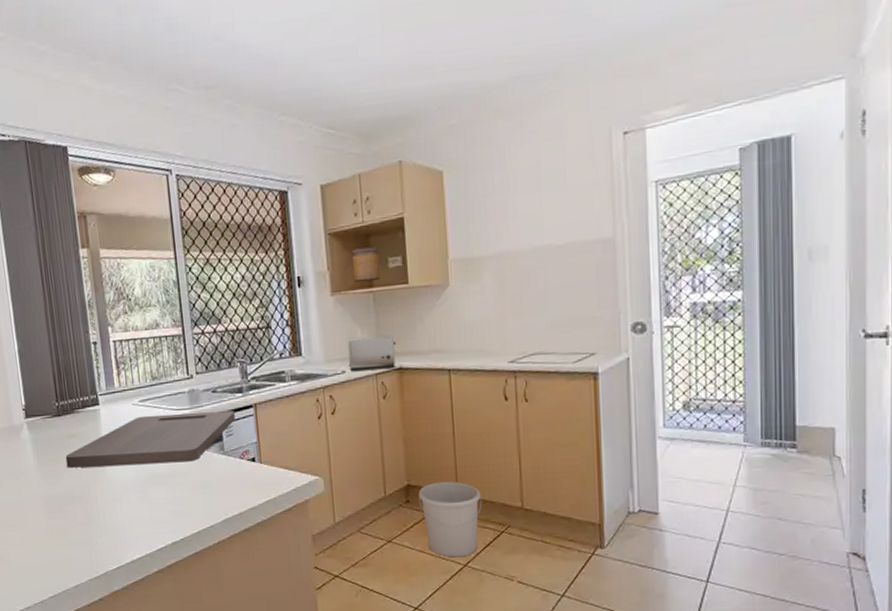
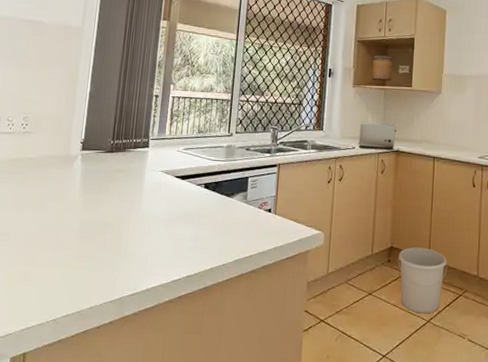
cutting board: present [65,411,235,468] -> none [108,161,261,206]

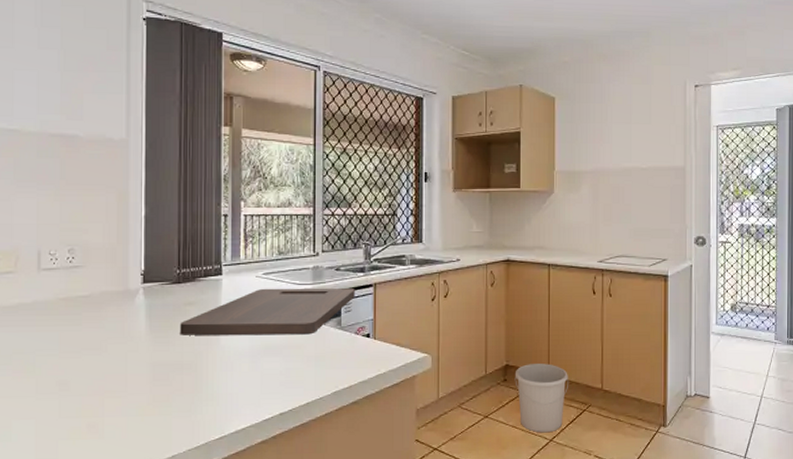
cutting board: none [108,161,261,206] -> present [179,288,355,335]
toaster: present [358,121,397,151] -> none [463,230,506,261]
jar: present [371,55,393,81] -> none [474,154,497,183]

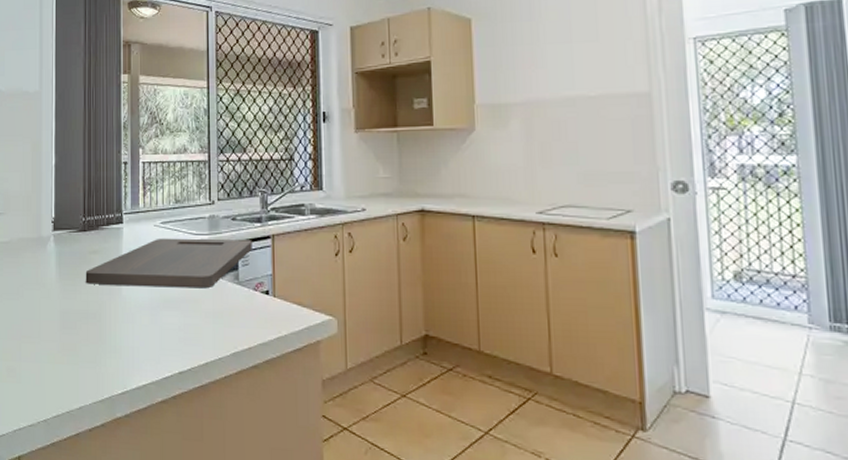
bucket: present [514,364,569,433] -> none [436,335,507,423]

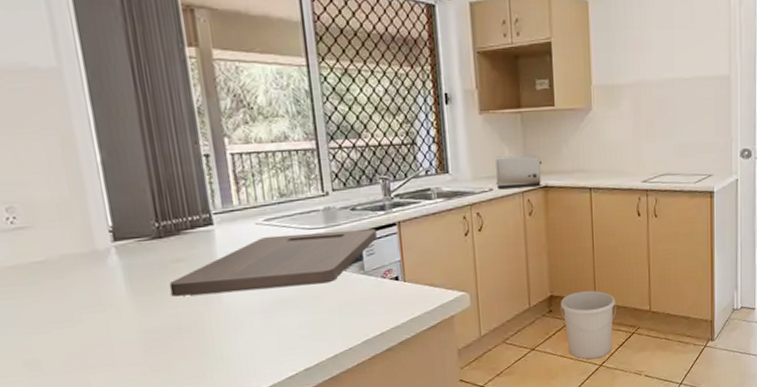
toaster: none [368,175,419,211] -> present [494,154,543,190]
bucket: none [436,335,507,423] -> present [560,290,617,360]

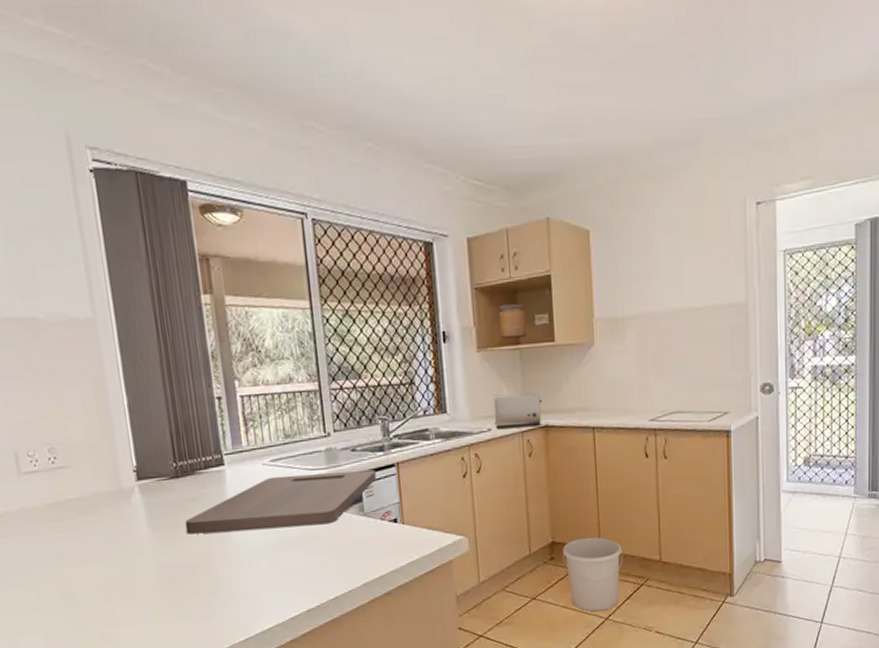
jar: none [500,69,528,103] -> present [498,304,527,339]

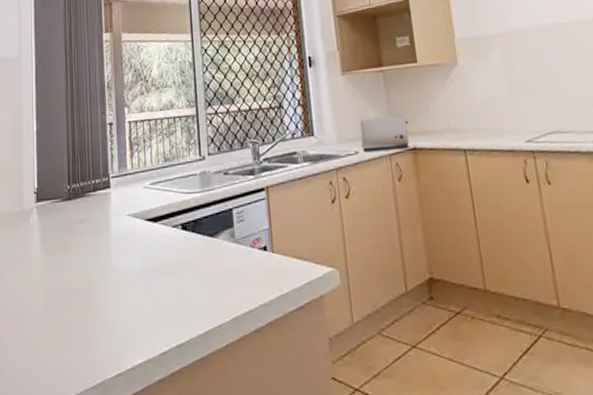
cutting board: present [184,470,376,535] -> none [72,194,247,257]
jar: present [498,304,527,339] -> none [360,28,389,62]
bucket: present [562,537,624,612] -> none [441,275,514,368]

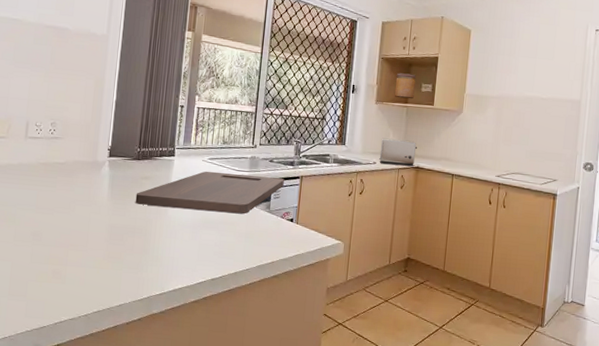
cutting board: none [72,194,247,257] -> present [135,171,284,214]
jar: none [360,28,389,62] -> present [394,73,416,99]

